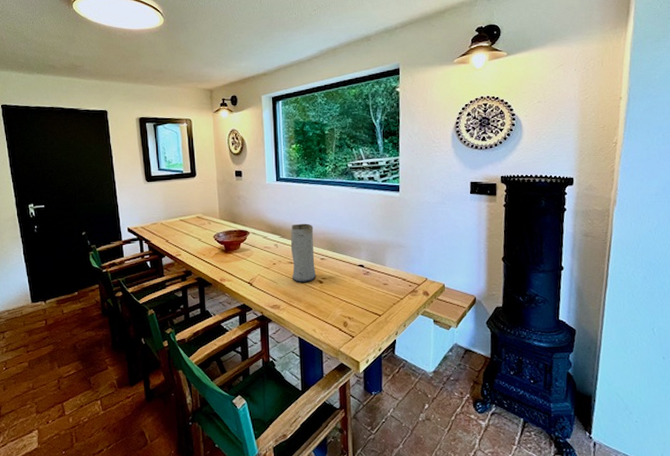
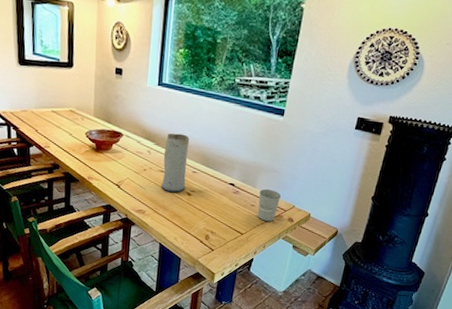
cup: none [389,265,412,299] -> present [257,189,281,222]

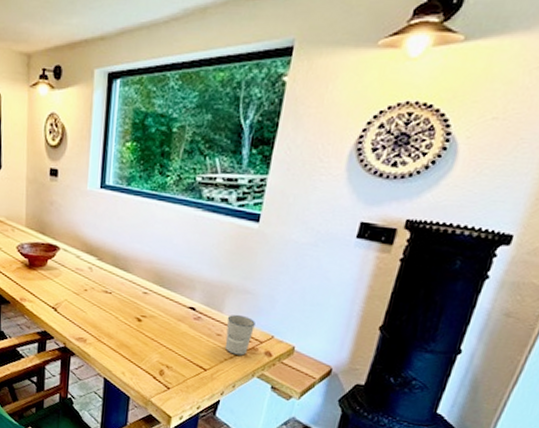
vase: present [161,133,190,192] -> none [106,245,140,318]

